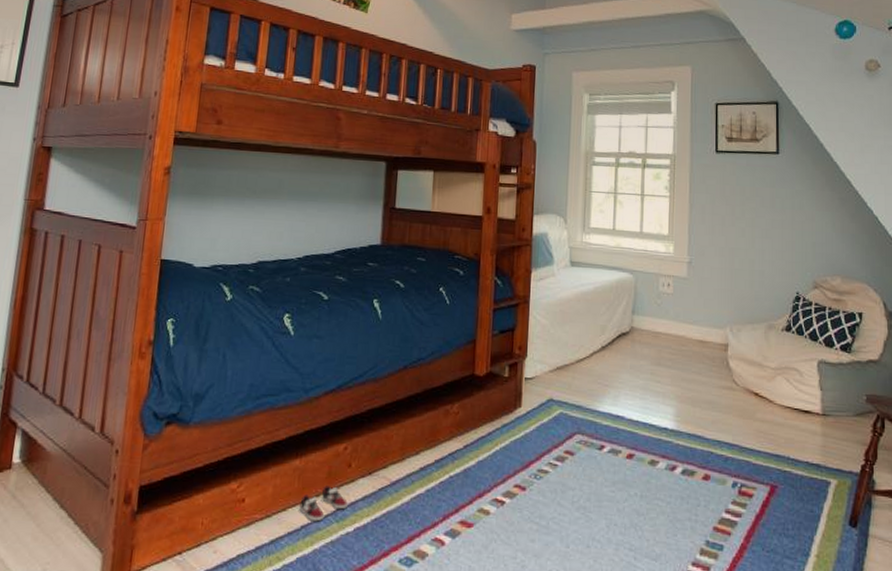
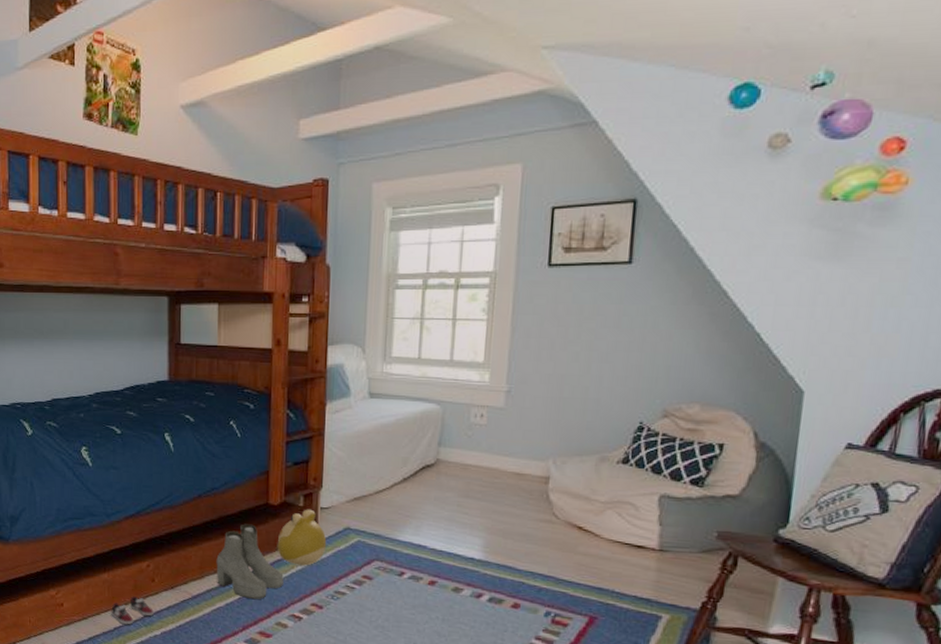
boots: none [418,397,487,483] -> present [216,524,284,599]
plush toy: none [481,380,531,442] -> present [277,509,327,566]

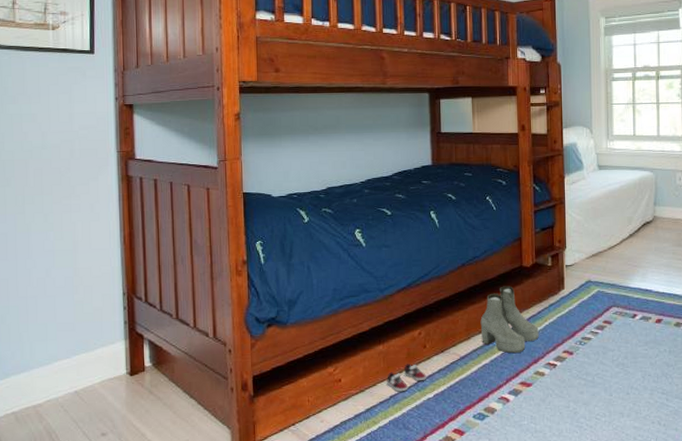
plush toy: present [277,509,327,566] -> none [531,267,573,318]

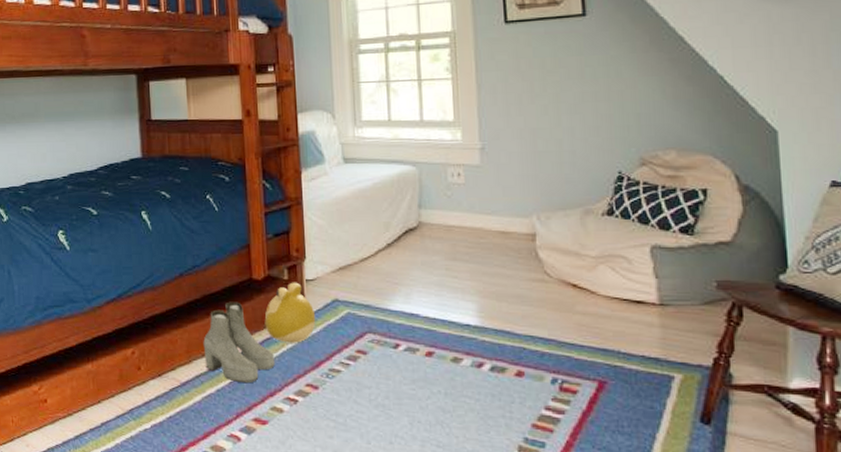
sneaker: present [387,364,426,392] -> none [97,387,142,419]
plush toy: none [531,267,573,318] -> present [264,282,316,343]

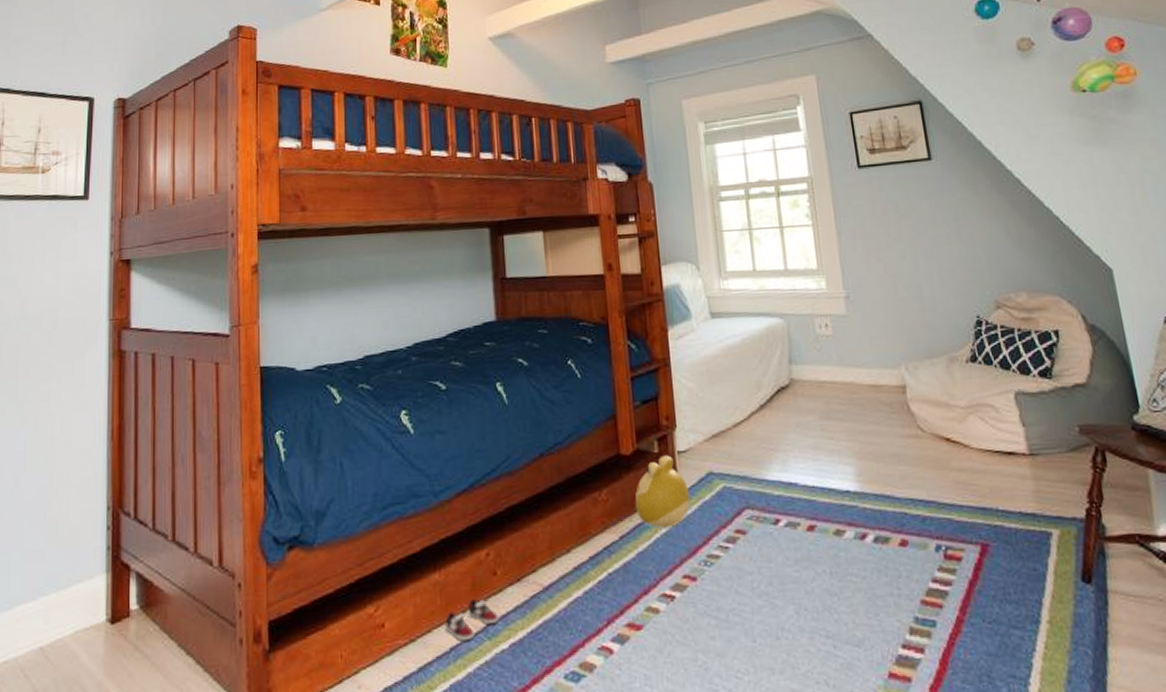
sneaker: none [97,387,142,419] -> present [445,599,498,641]
boots: present [203,301,275,382] -> none [567,483,648,580]

